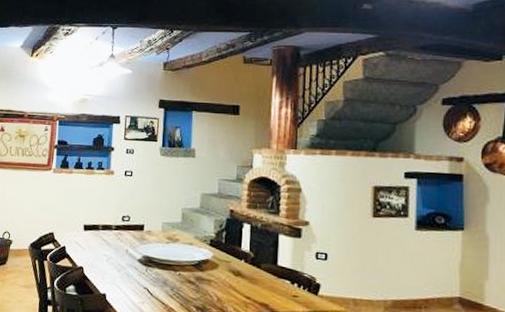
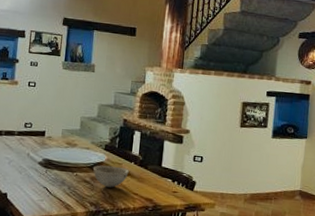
bowl: none [198,263,239,290] -> present [93,165,129,188]

